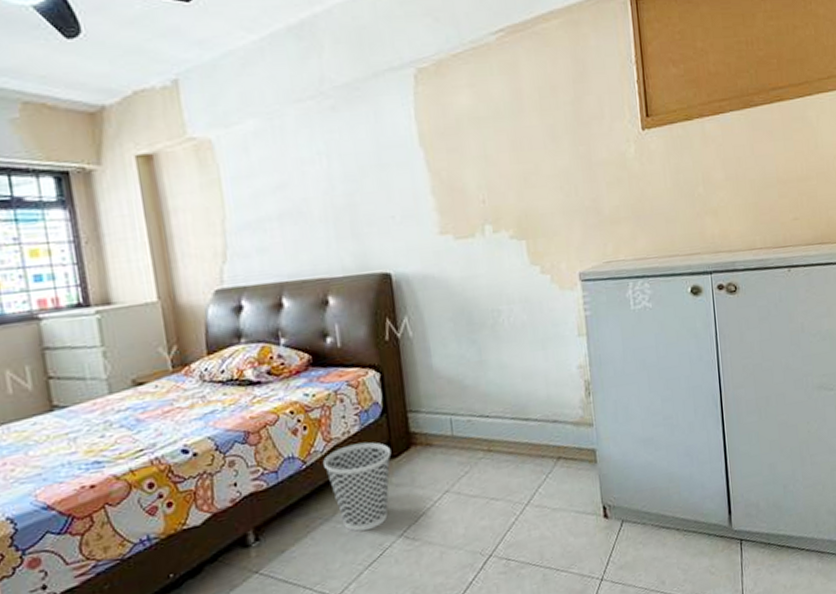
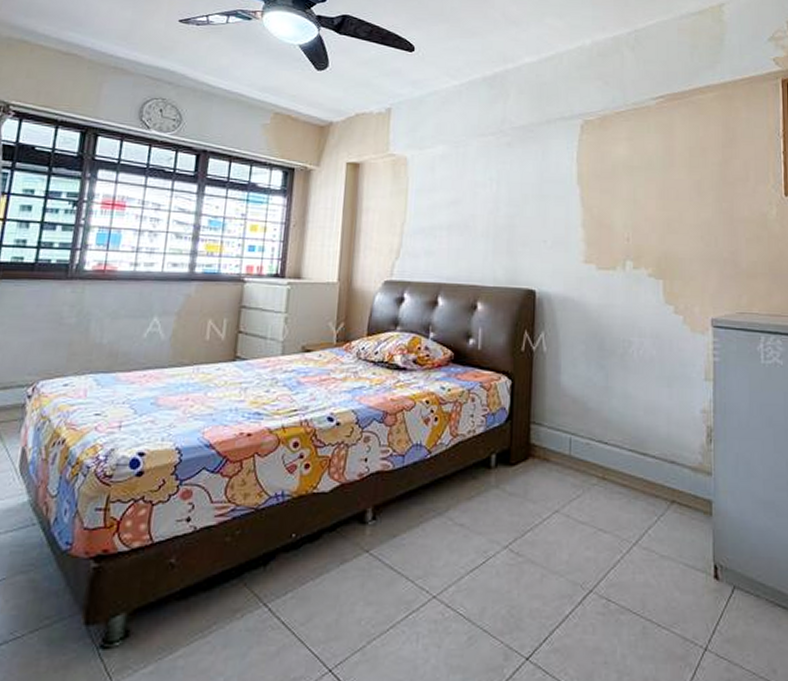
wastebasket: present [323,442,392,532] -> none [446,444,510,534]

